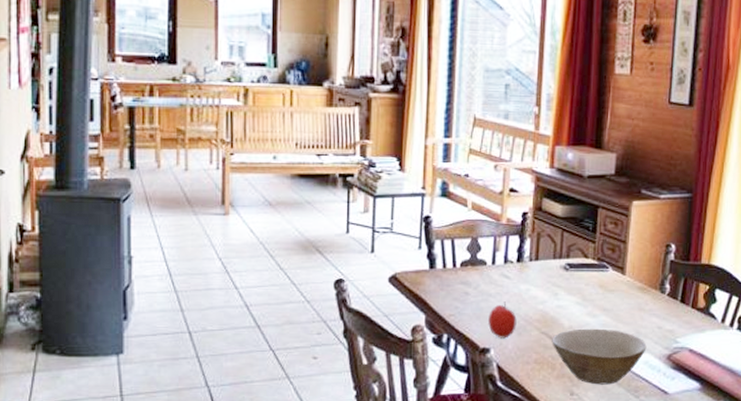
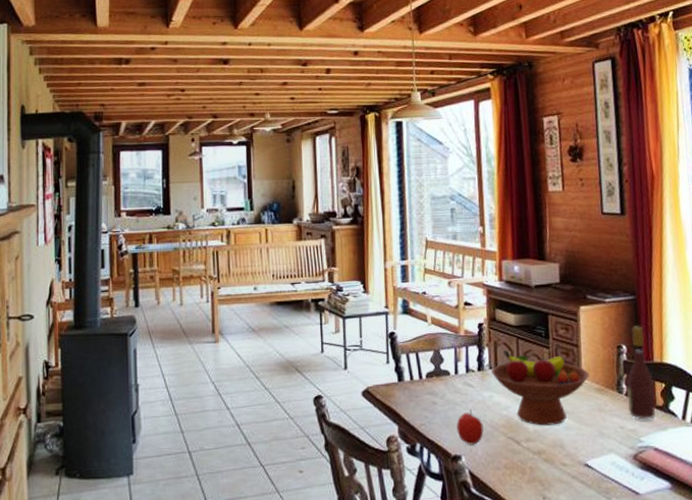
fruit bowl: none [530,241,634,322] -> present [491,349,590,426]
bowl: present [552,328,647,385] -> none [519,431,612,488]
wine bottle: none [668,225,698,321] -> present [626,326,655,420]

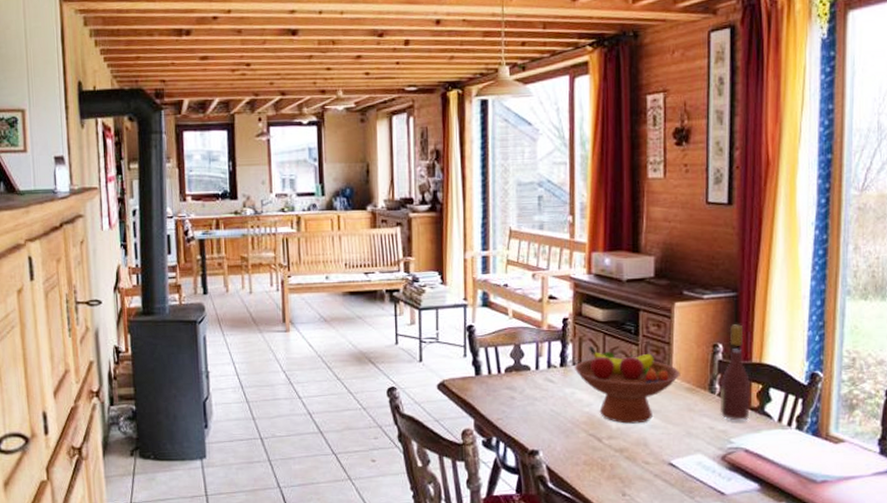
fruit: present [456,409,484,445] -> none [535,405,564,441]

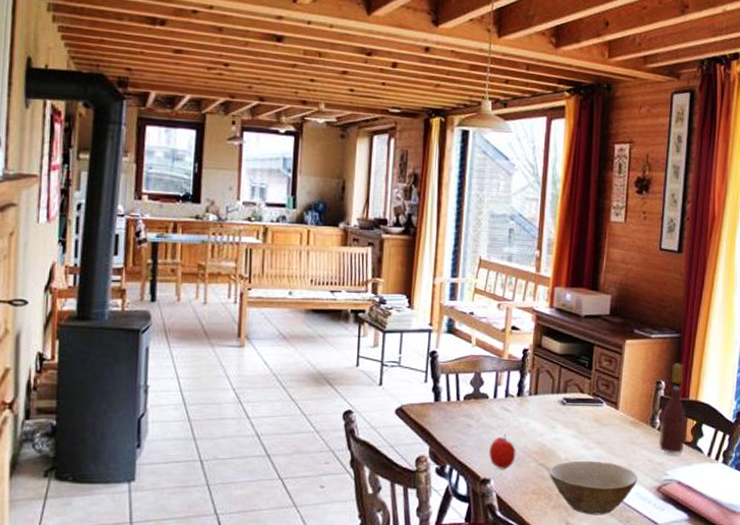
fruit: none [535,405,564,441] -> present [489,434,516,470]
fruit bowl: present [574,345,681,424] -> none [530,377,627,454]
bowl: none [600,430,699,486] -> present [549,460,638,515]

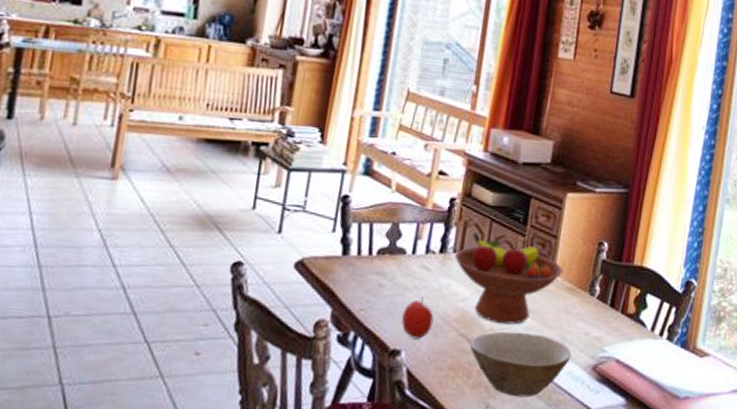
fruit bowl: none [530,377,627,454] -> present [454,232,564,325]
wine bottle: present [658,363,686,454] -> none [596,222,630,328]

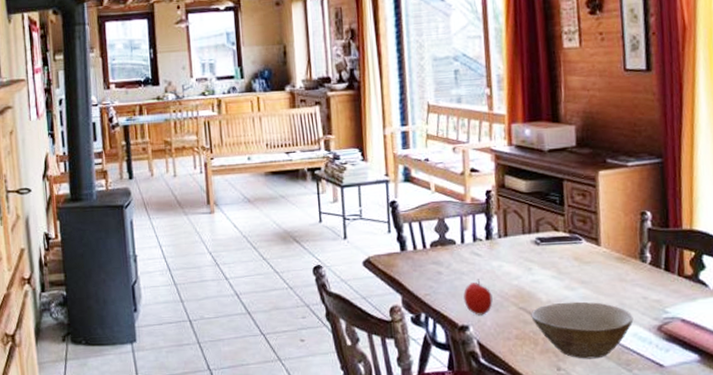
fruit bowl: present [454,232,564,325] -> none [500,217,610,296]

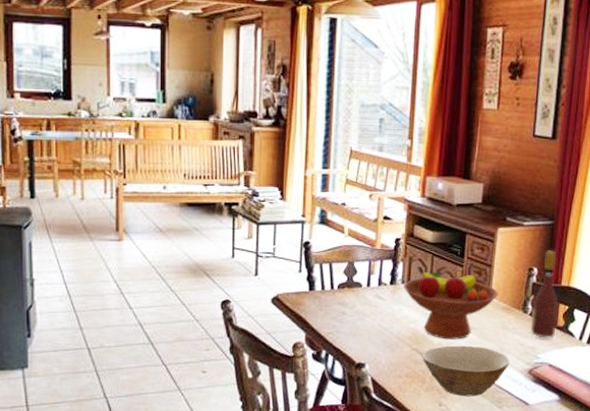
fruit: present [463,279,493,316] -> none [363,320,390,354]
fruit bowl: none [500,217,610,296] -> present [403,265,499,339]
wine bottle: none [650,191,683,290] -> present [530,250,558,338]

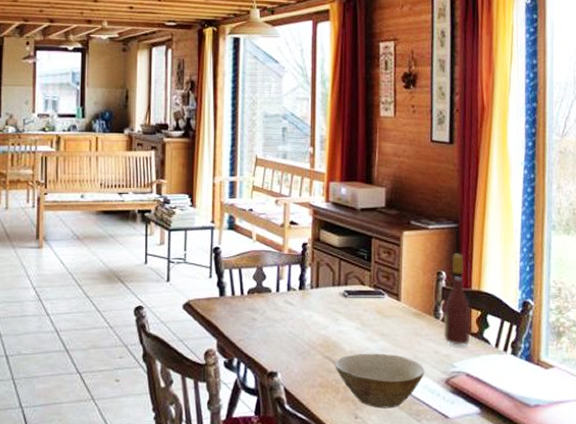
fruit bowl: present [403,265,499,339] -> none [312,270,409,347]

